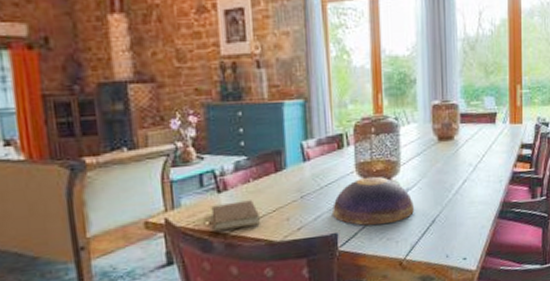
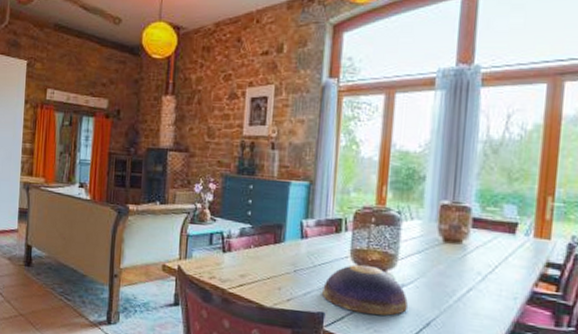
book: present [197,200,260,231] -> none [202,262,255,289]

